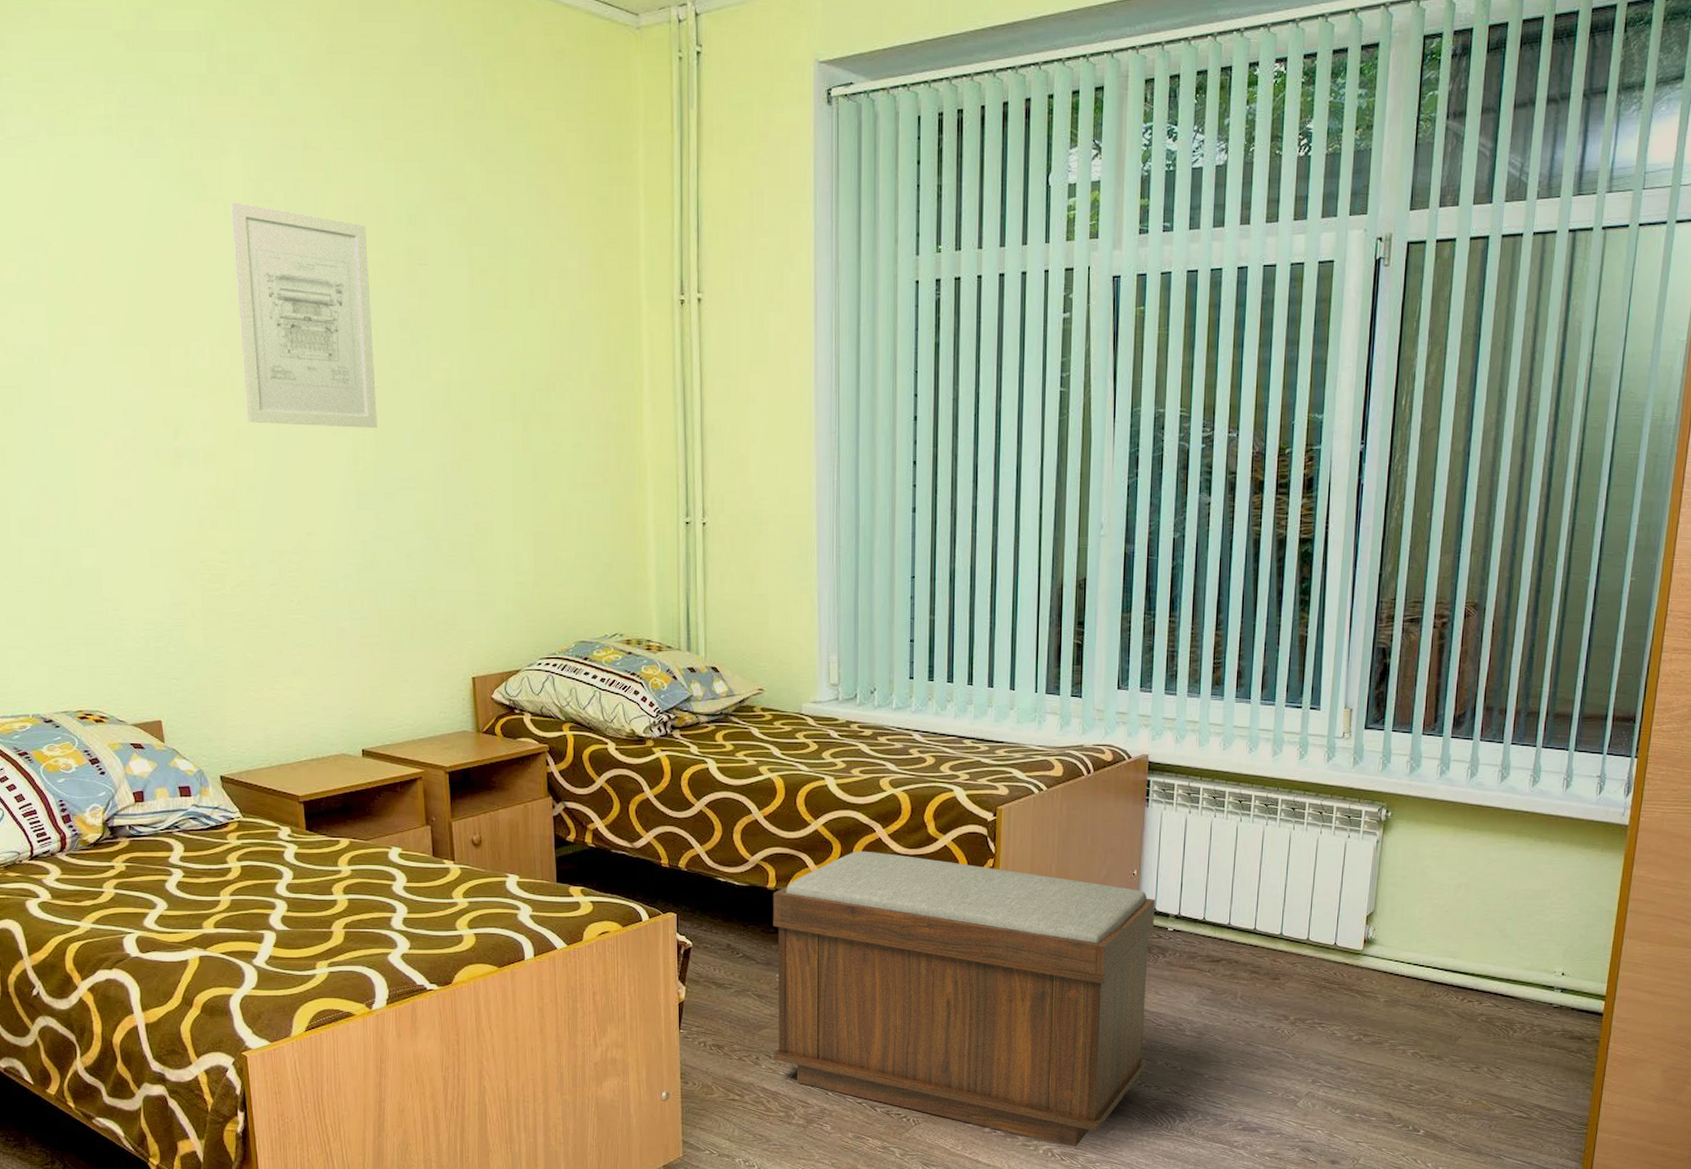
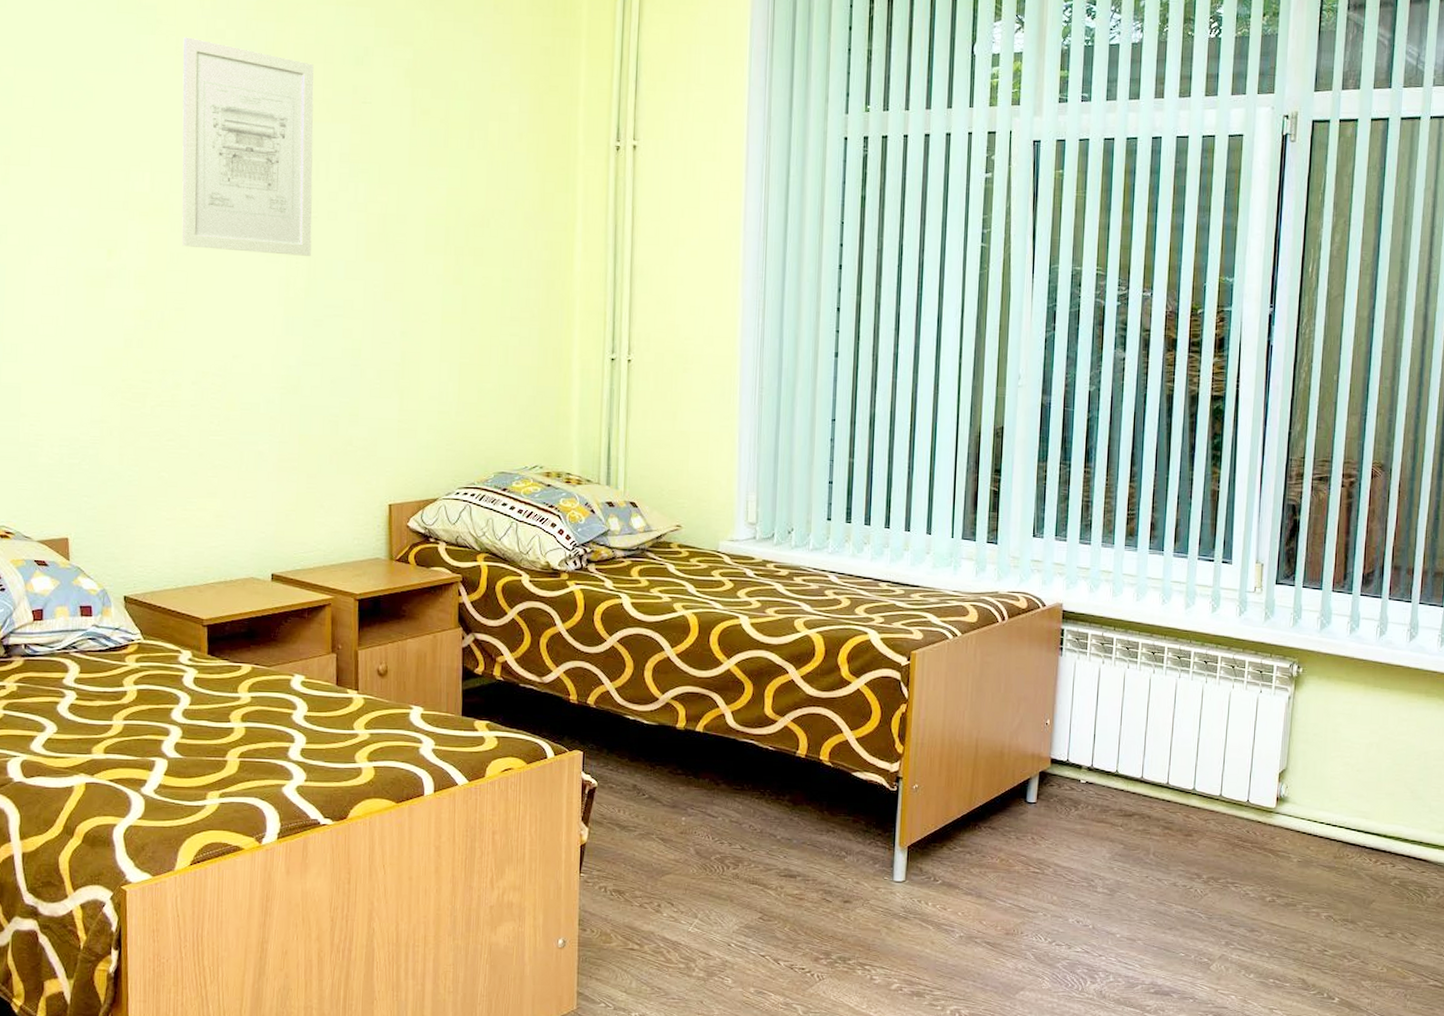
bench: present [773,851,1156,1147] -> none [675,692,1069,1008]

